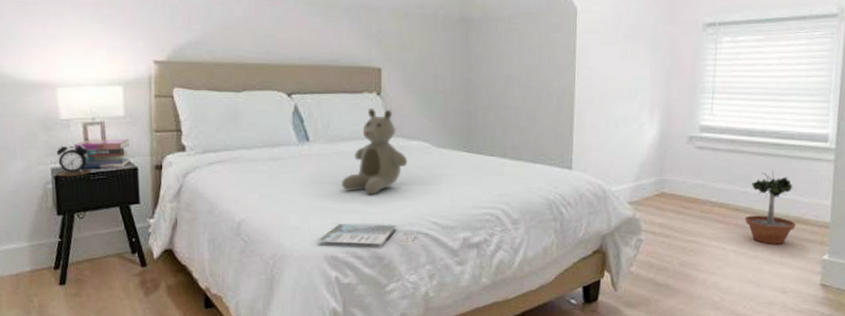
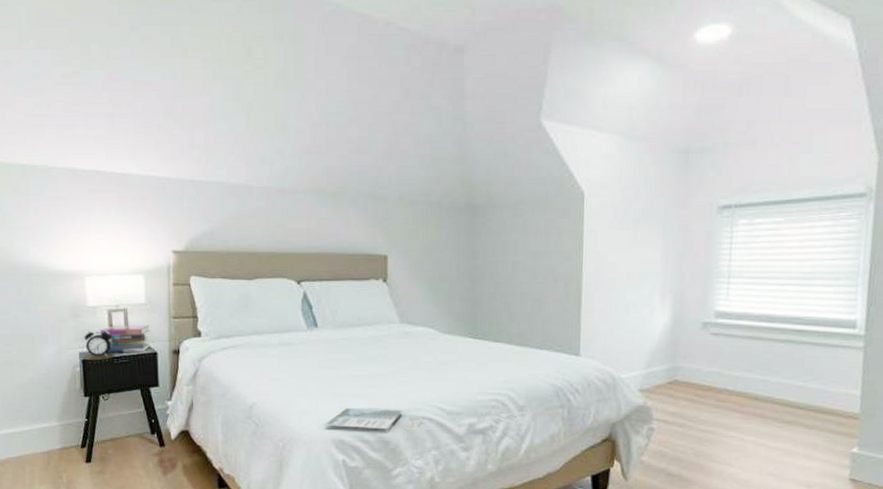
teddy bear: present [342,109,408,195] -> none [349,295,414,380]
potted tree: present [744,169,796,244] -> none [764,357,821,436]

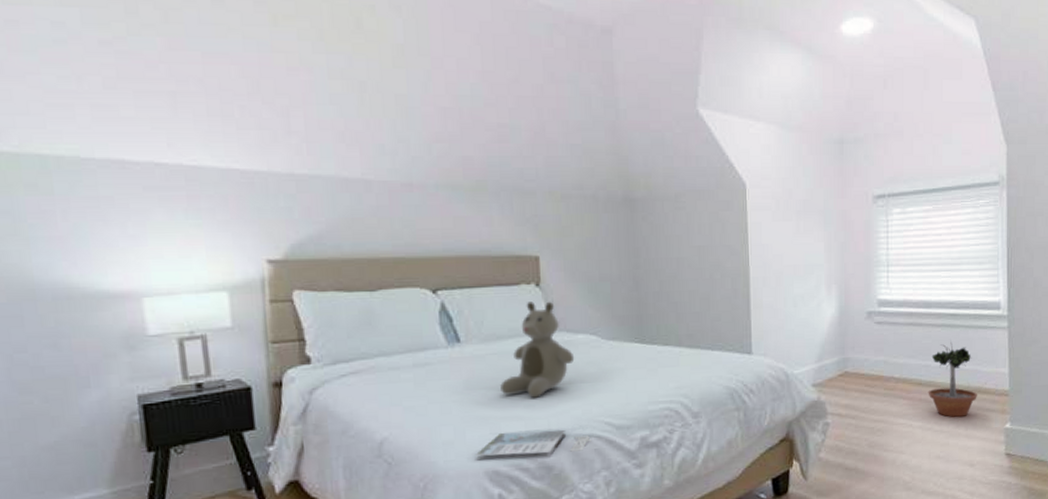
alarm clock: present [83,328,114,361] -> none [143,362,190,405]
books: present [100,324,150,354] -> none [167,353,240,394]
teddy bear: none [349,295,414,380] -> present [500,301,575,398]
potted tree: none [764,357,821,436] -> present [928,340,977,417]

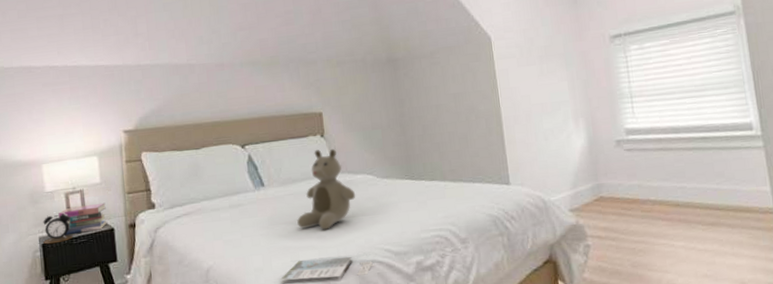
alarm clock: none [143,362,190,405] -> present [42,211,73,245]
books: none [167,353,240,394] -> present [58,202,106,236]
potted tree: present [928,340,977,417] -> none [686,162,740,237]

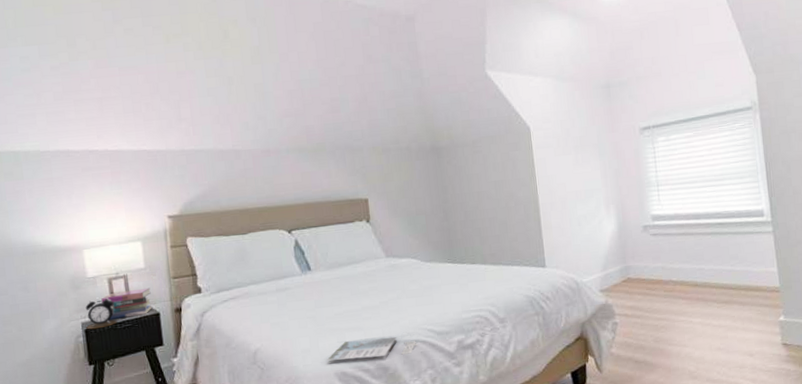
teddy bear: present [297,148,356,230] -> none [343,233,401,312]

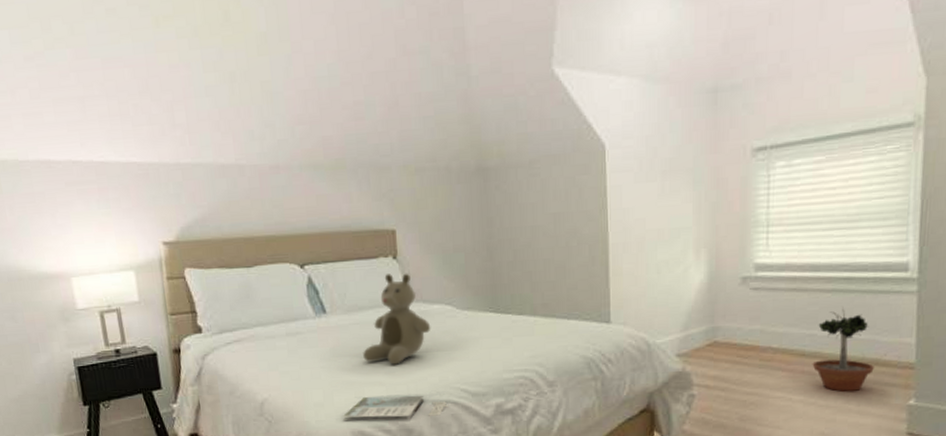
alarm clock: present [85,297,117,330] -> none [76,332,111,367]
books: present [101,287,152,321] -> none [93,324,148,359]
teddy bear: none [343,233,401,312] -> present [363,273,431,365]
potted tree: none [704,246,750,313] -> present [812,307,874,392]

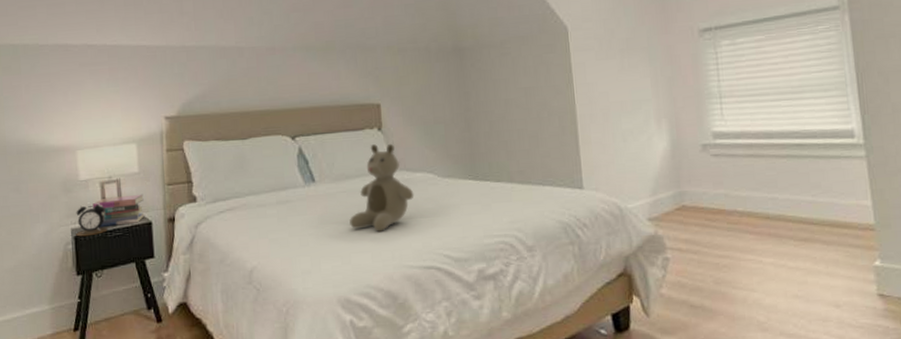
alarm clock: none [76,332,111,367] -> present [75,202,108,237]
books: none [93,324,148,359] -> present [92,194,144,228]
magazine: present [343,395,449,421] -> none [330,261,433,289]
potted tree: present [812,307,874,392] -> none [777,171,837,253]

